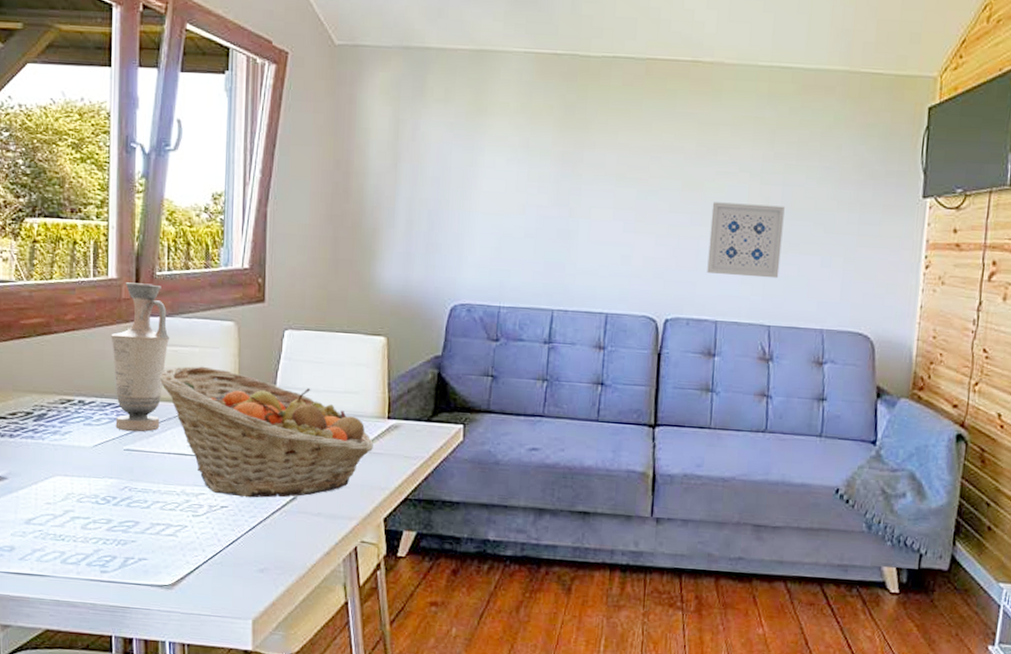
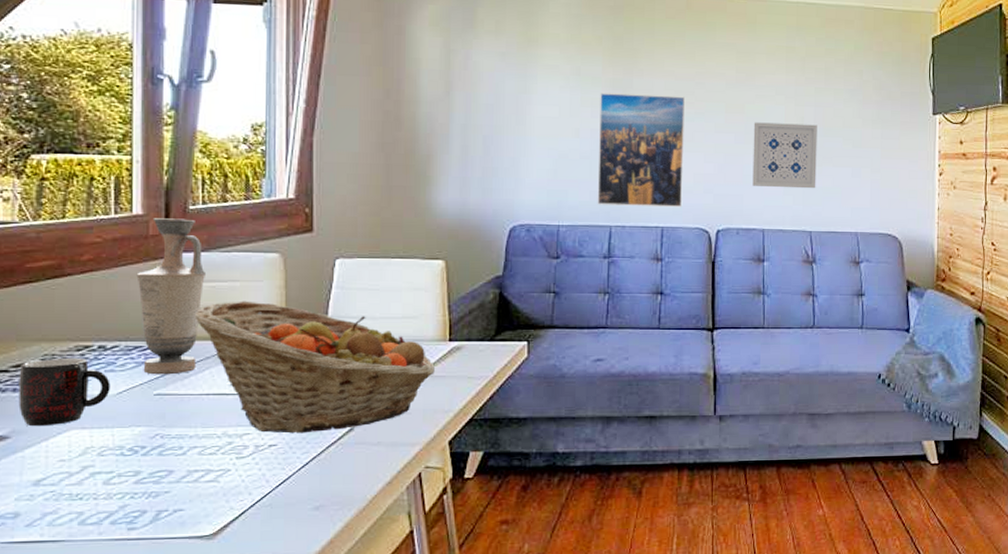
mug: none [14,409,88,471] -> present [18,357,110,427]
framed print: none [540,166,638,294] -> present [597,93,685,208]

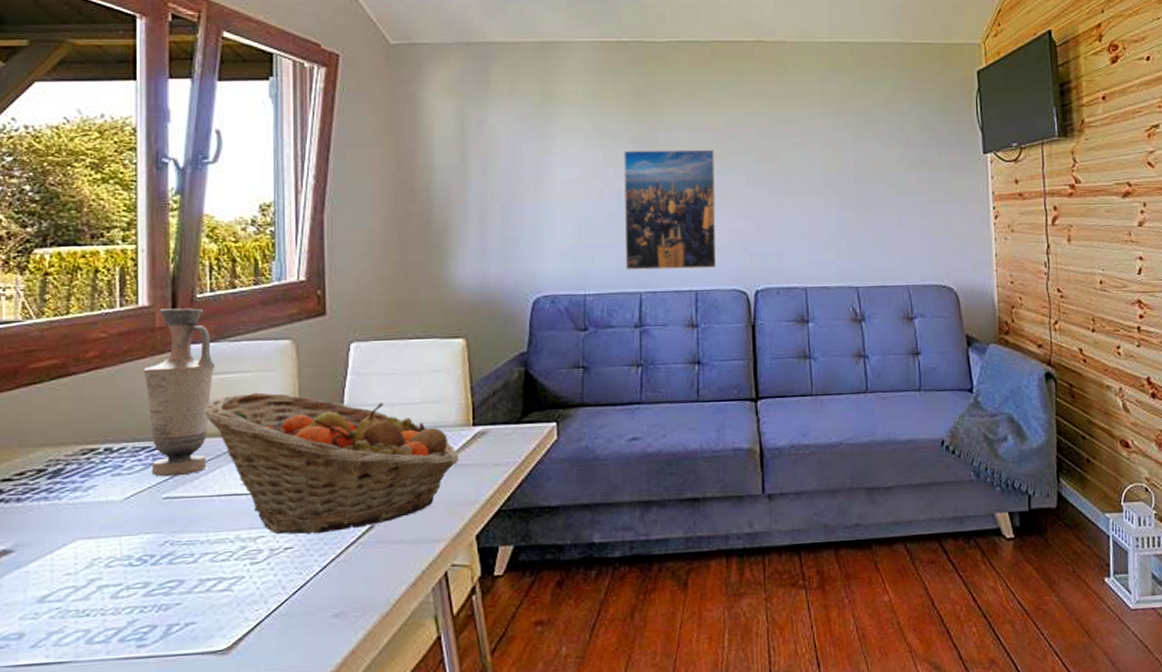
mug: present [18,357,110,427] -> none [22,462,117,539]
wall art: present [752,122,817,189] -> none [789,171,861,242]

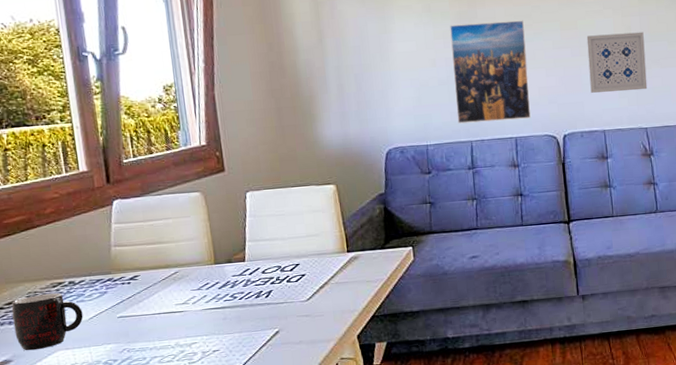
mug: none [22,462,117,539] -> present [11,292,83,351]
vase: present [143,308,214,477] -> none [90,171,148,302]
fruit basket: present [204,392,458,535] -> none [140,234,339,341]
wall art: none [789,171,861,242] -> present [586,32,648,93]

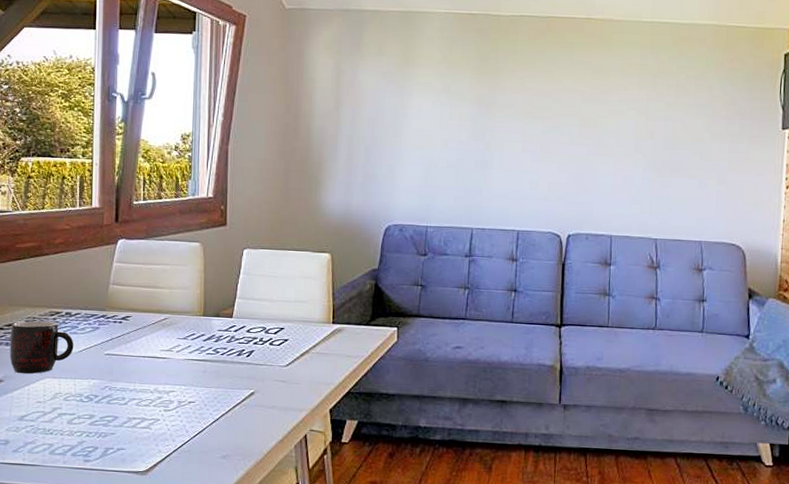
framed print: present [450,20,532,124] -> none [461,108,542,214]
wall art: present [586,32,648,93] -> none [602,135,667,199]

